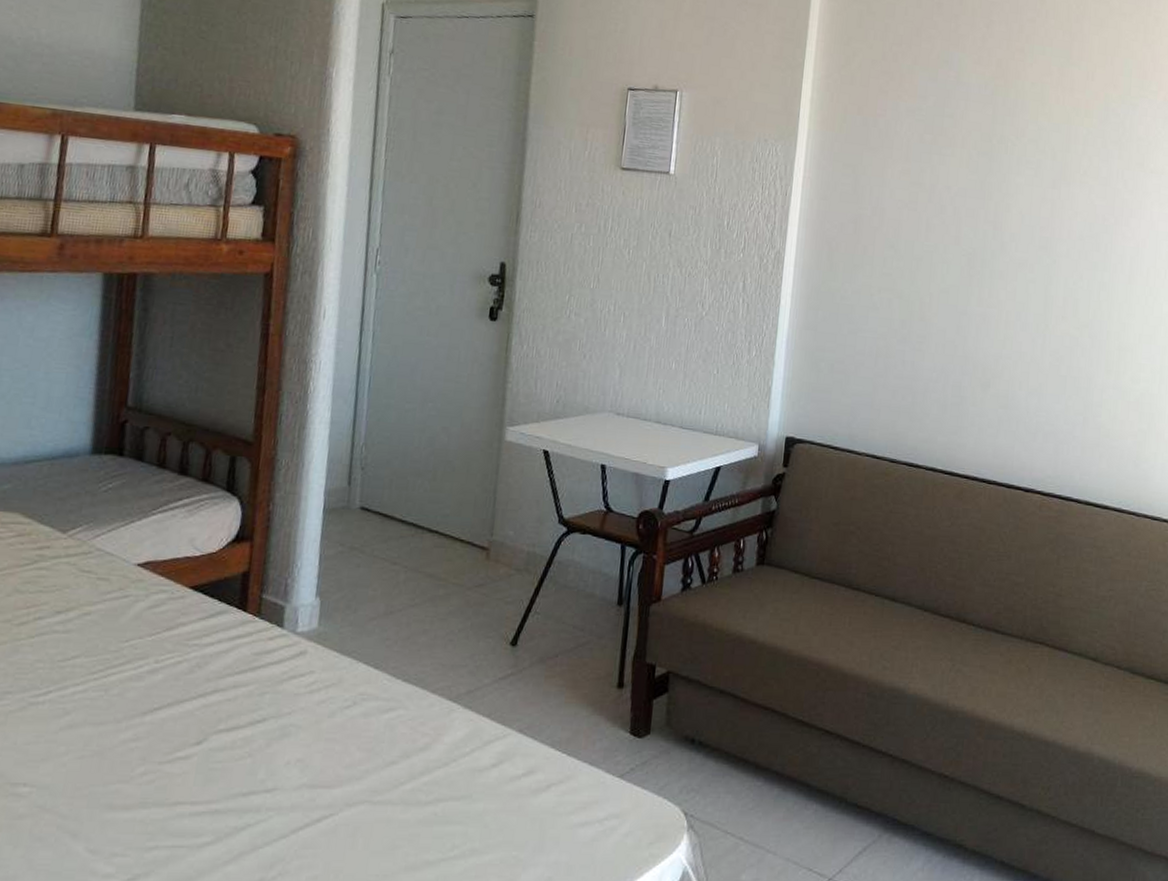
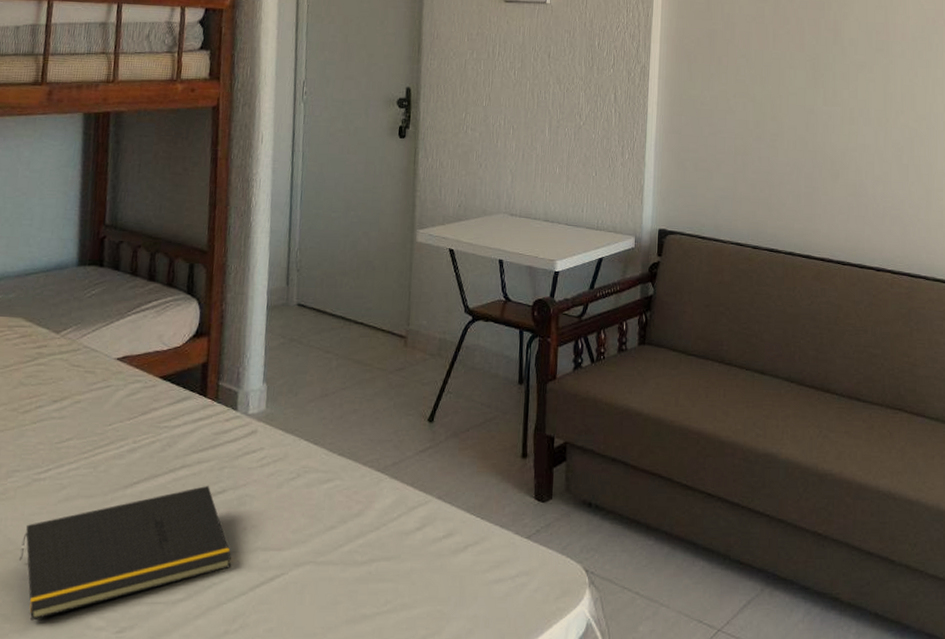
notepad: none [10,712,271,866] -> present [20,485,231,621]

